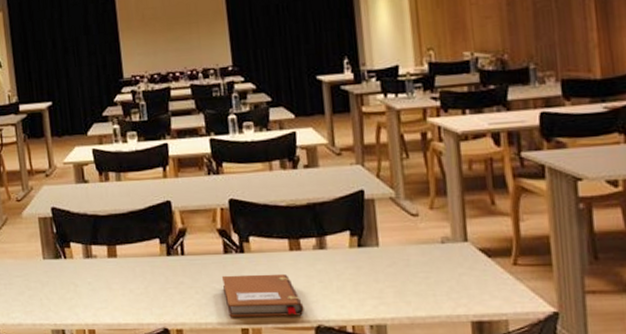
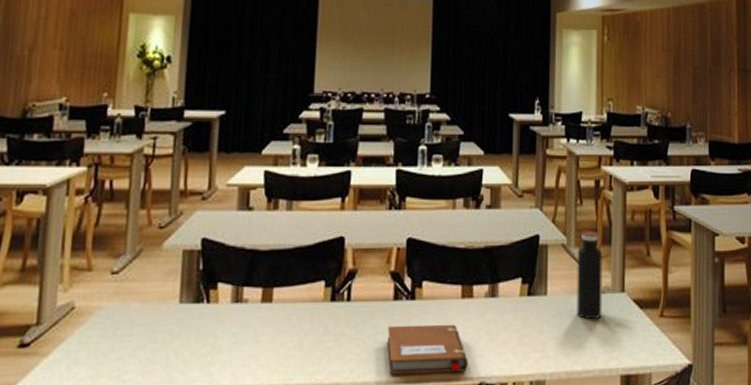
water bottle: none [408,183,443,269] -> present [576,231,602,320]

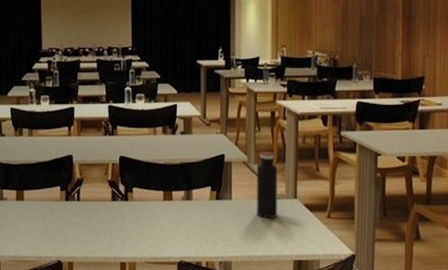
notebook: present [387,324,468,375] -> none [108,218,171,253]

